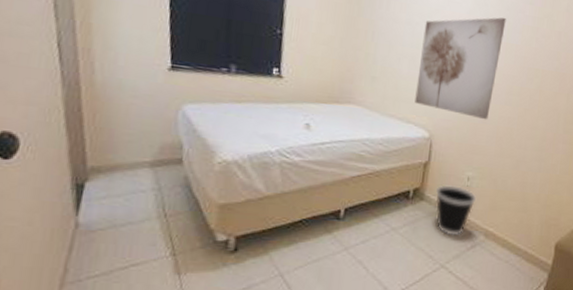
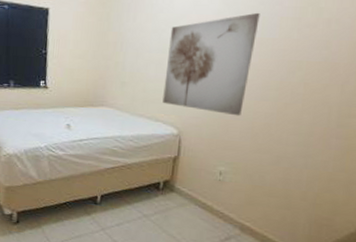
wastebasket: present [436,184,477,237] -> none [186,178,231,228]

